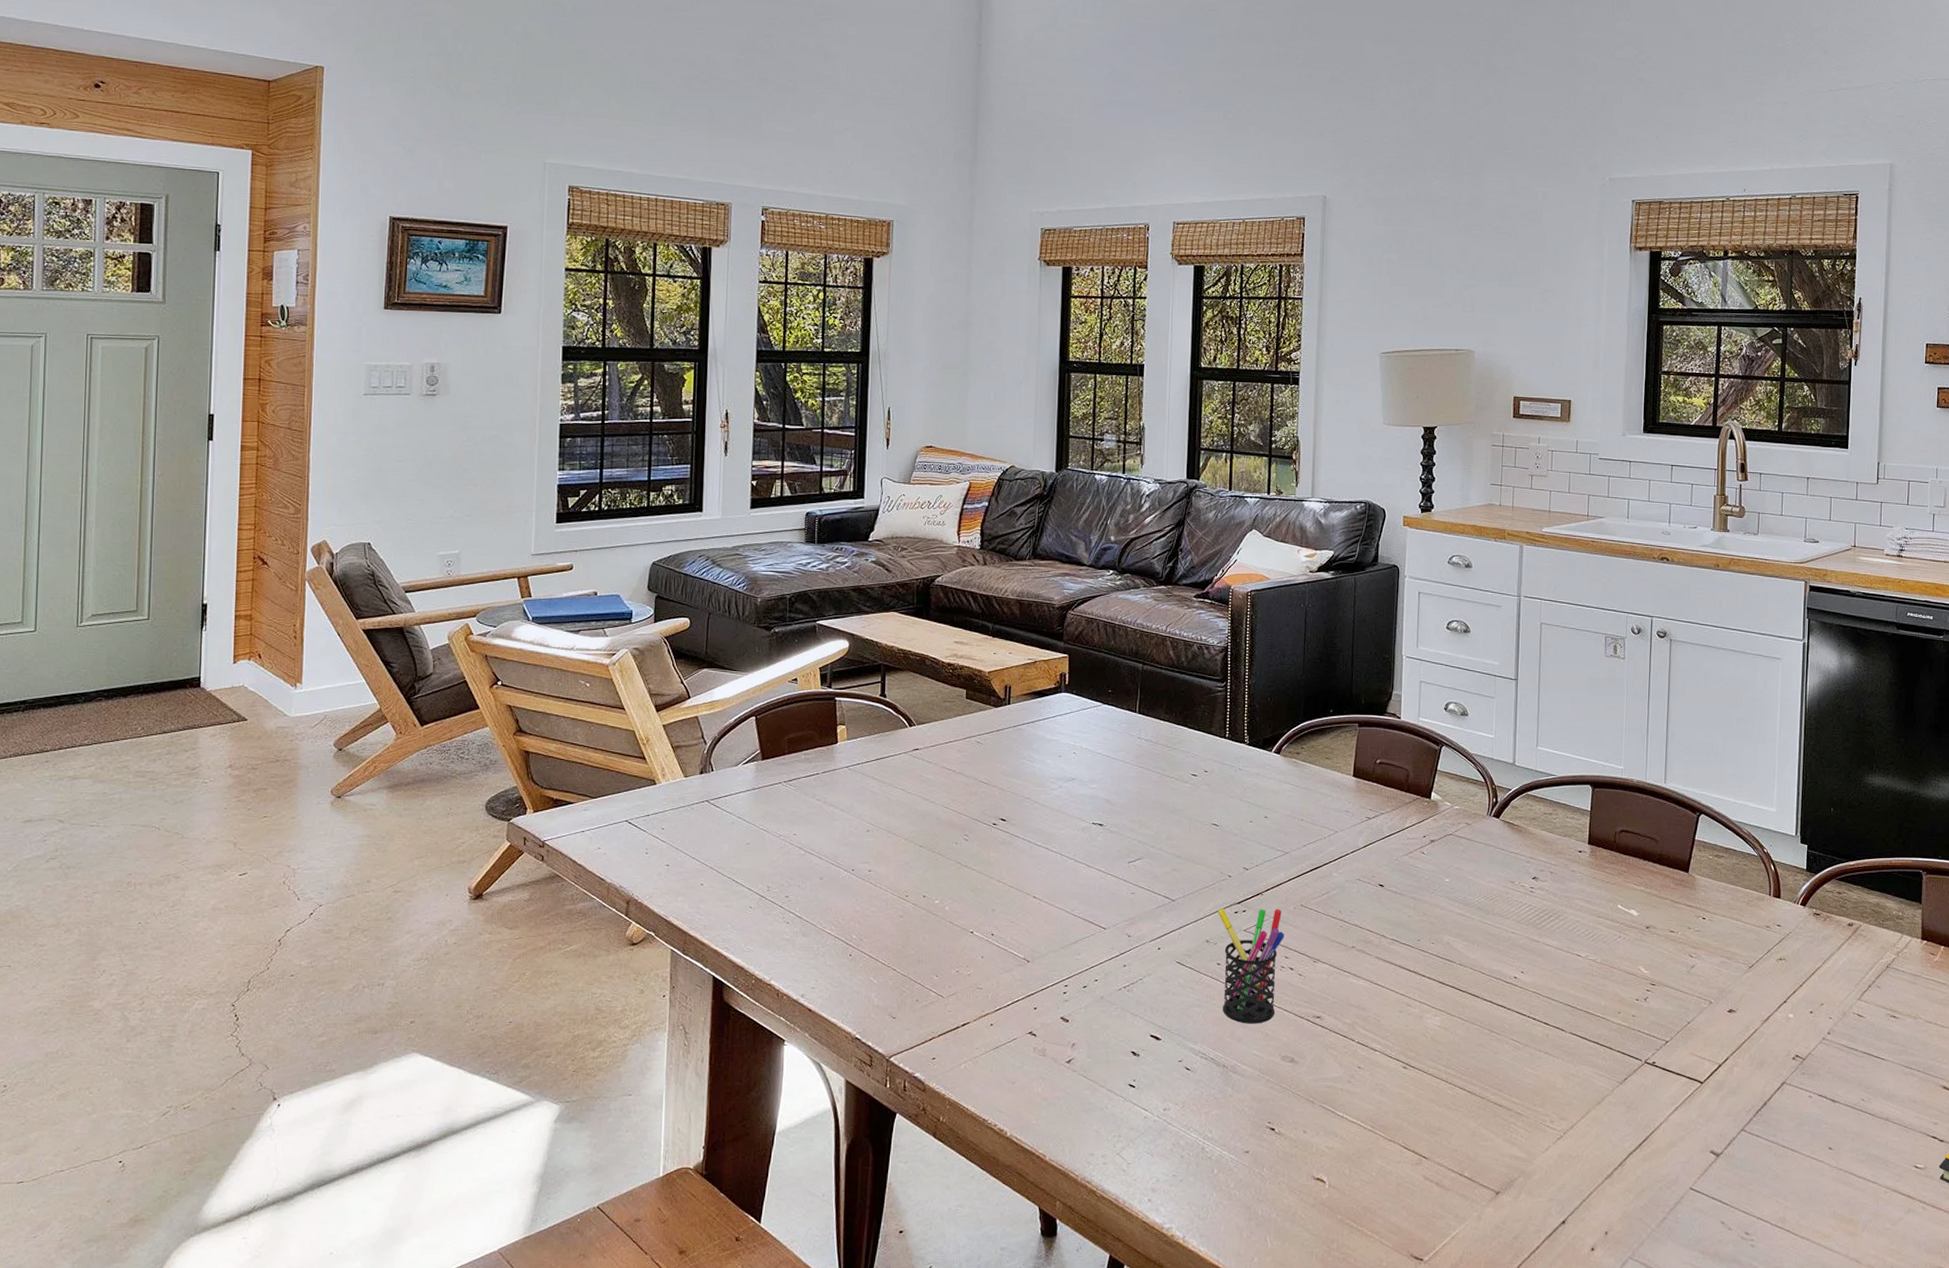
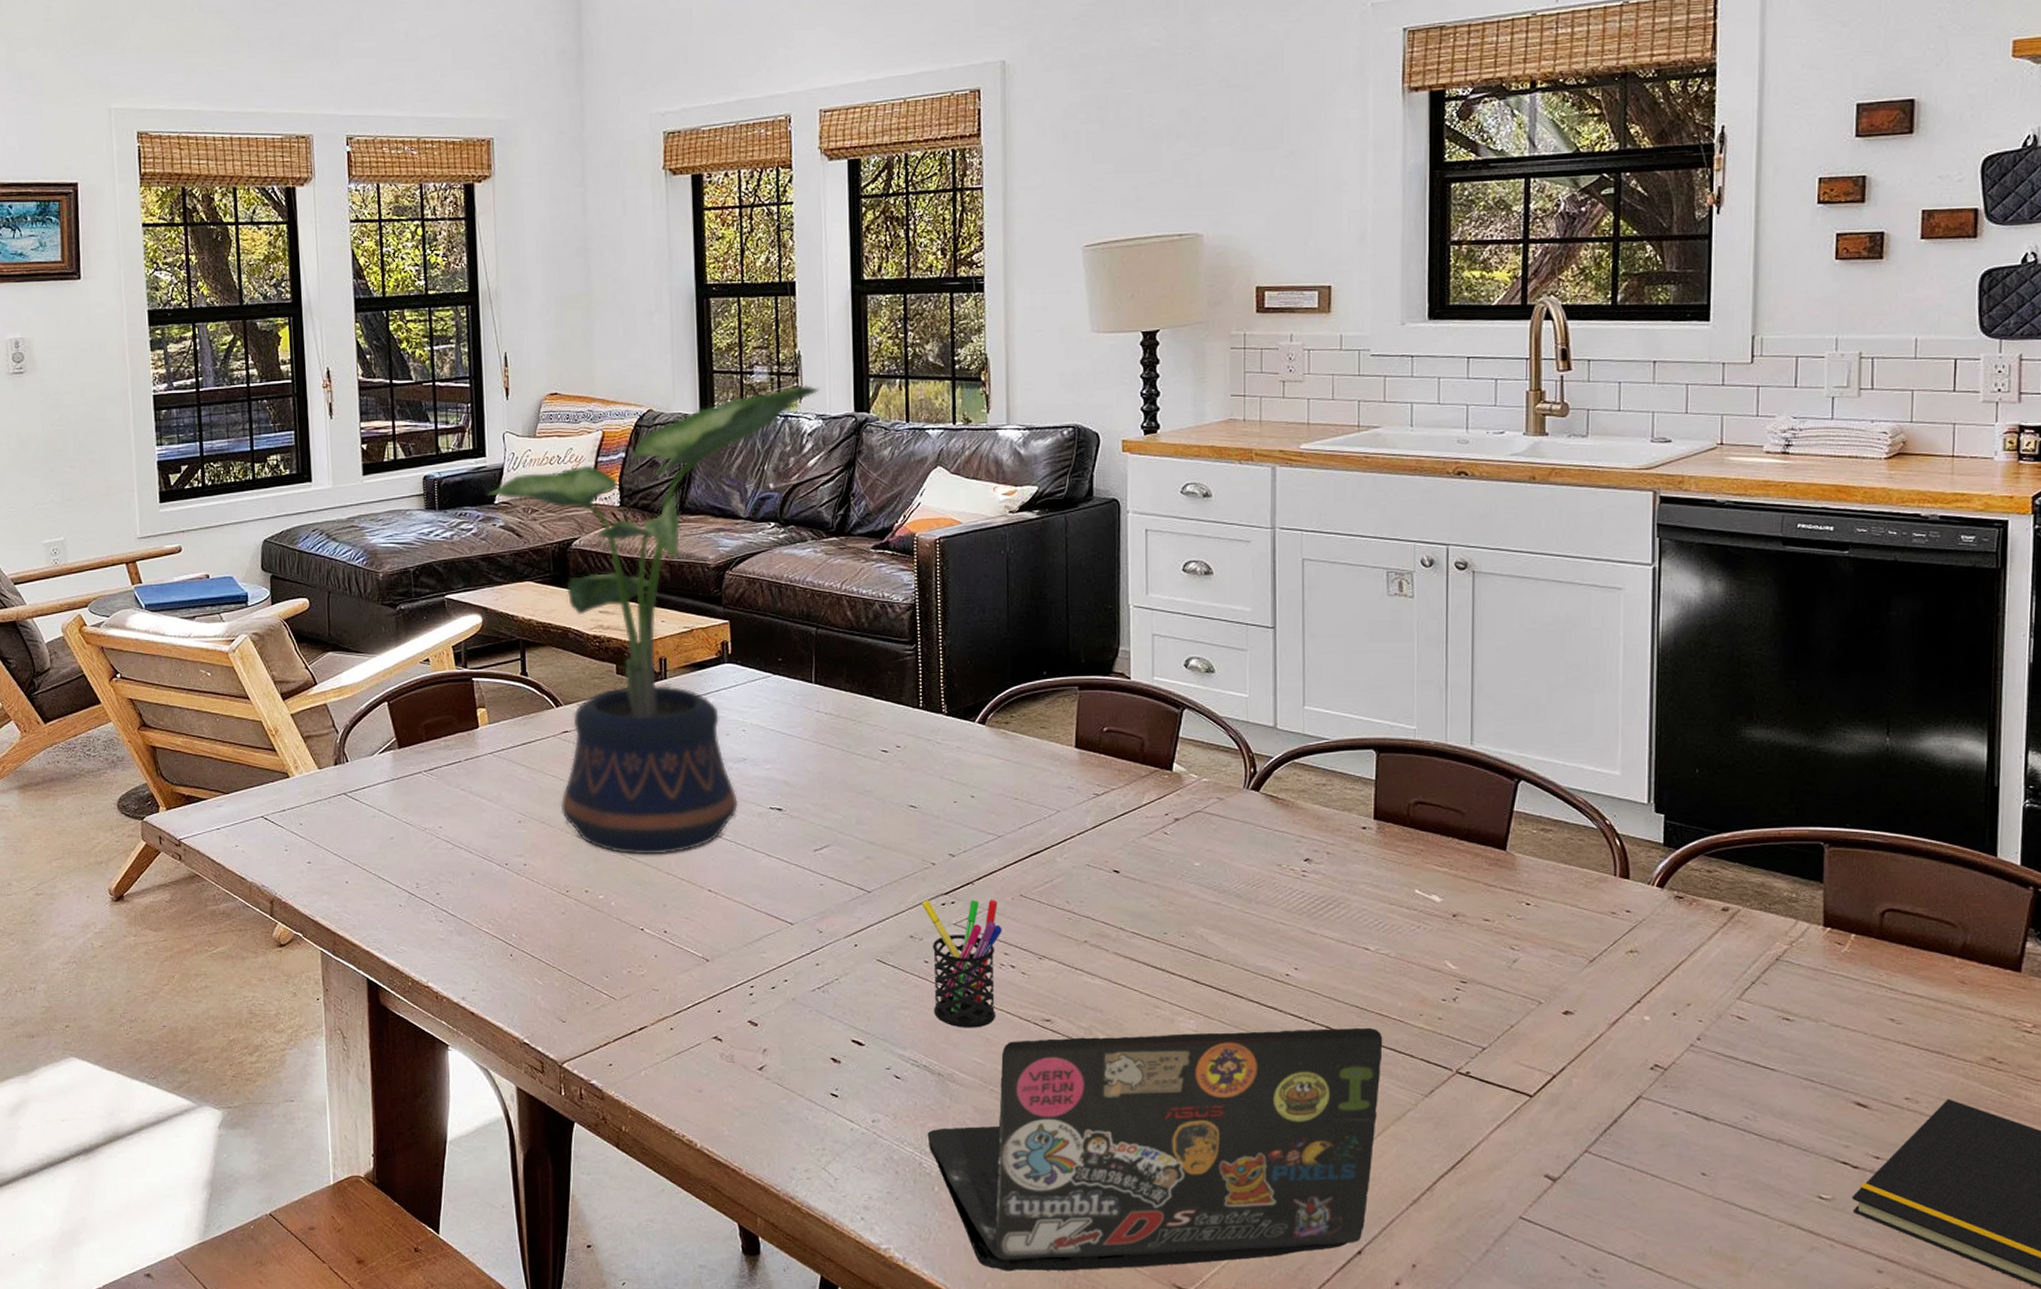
potted plant: none [863,453,1159,864] -> present [488,385,820,855]
laptop: none [1210,1023,1589,1247] -> present [927,1027,1383,1271]

